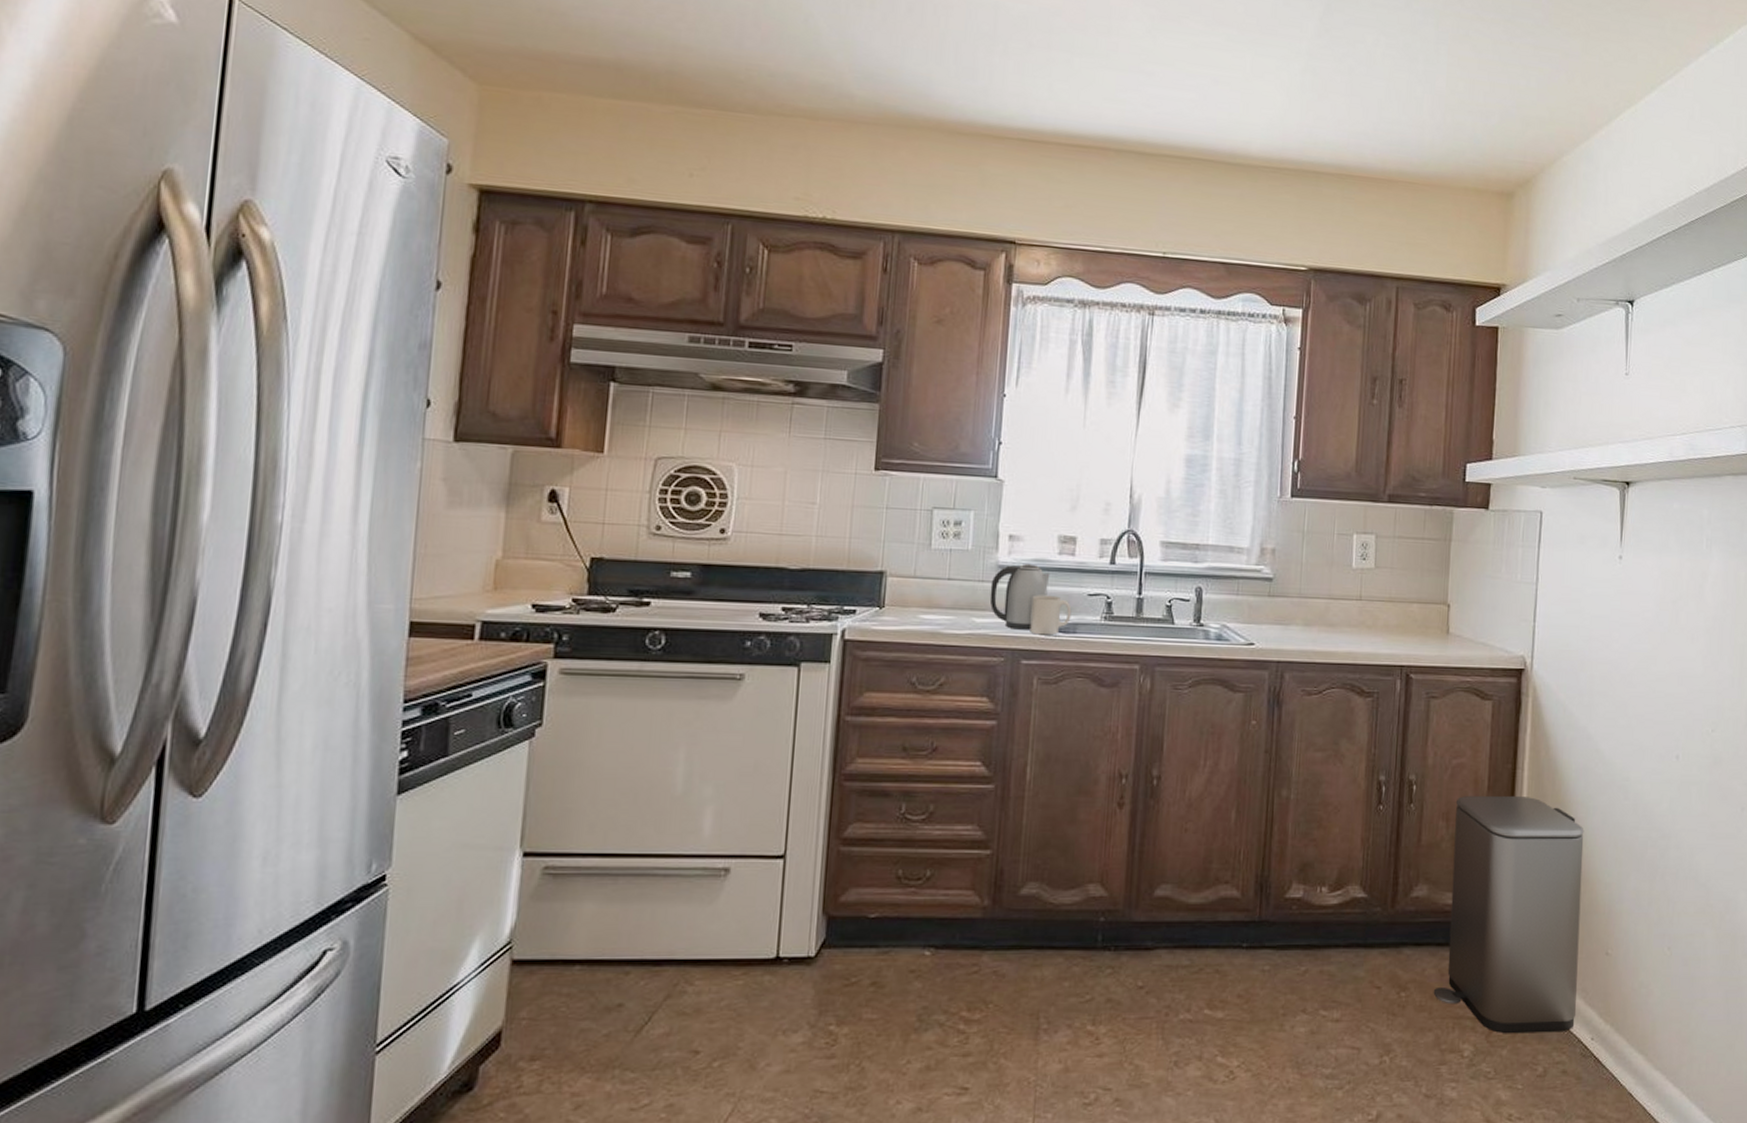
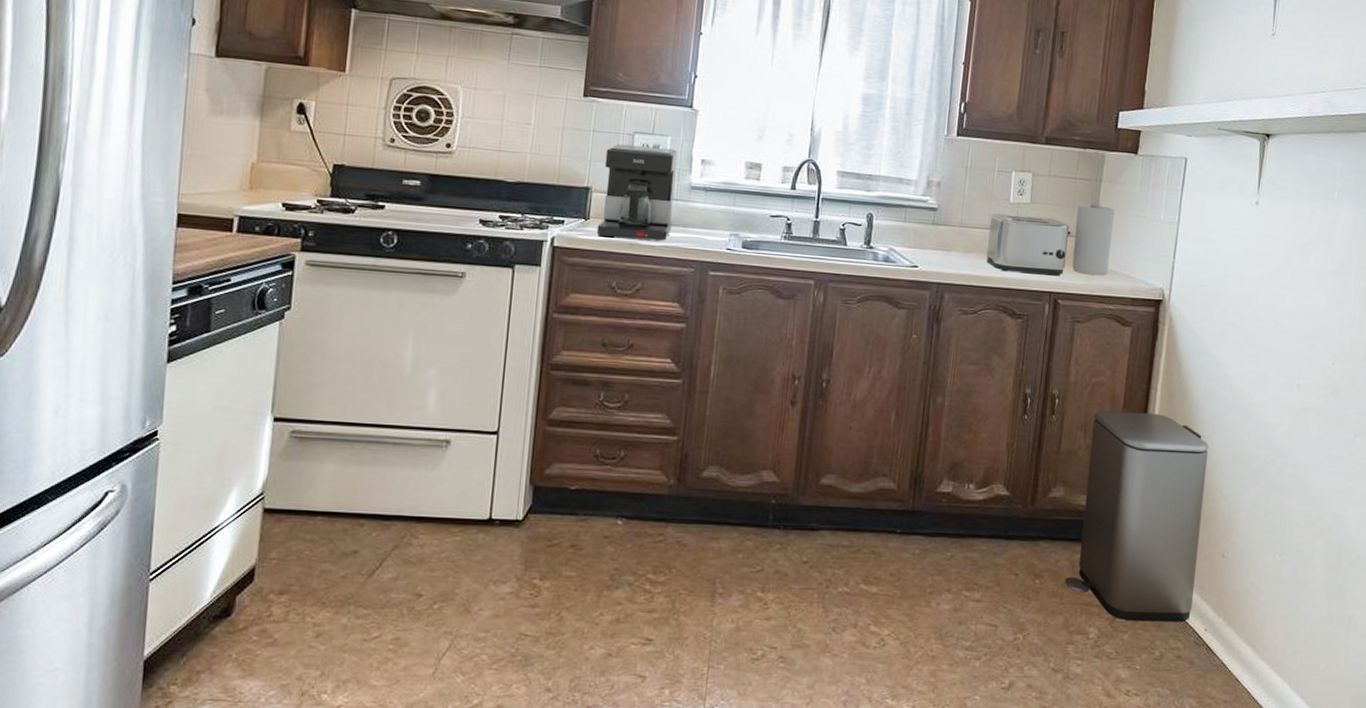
coffee maker: none [893,521,983,629] -> present [596,144,678,242]
kettle: present [989,563,1050,630] -> none [682,185,737,245]
mug: present [1030,595,1072,636] -> none [717,214,756,251]
toaster: none [1329,581,1421,648] -> present [986,213,1071,276]
paper towel holder: none [1424,564,1467,645] -> present [1072,202,1114,276]

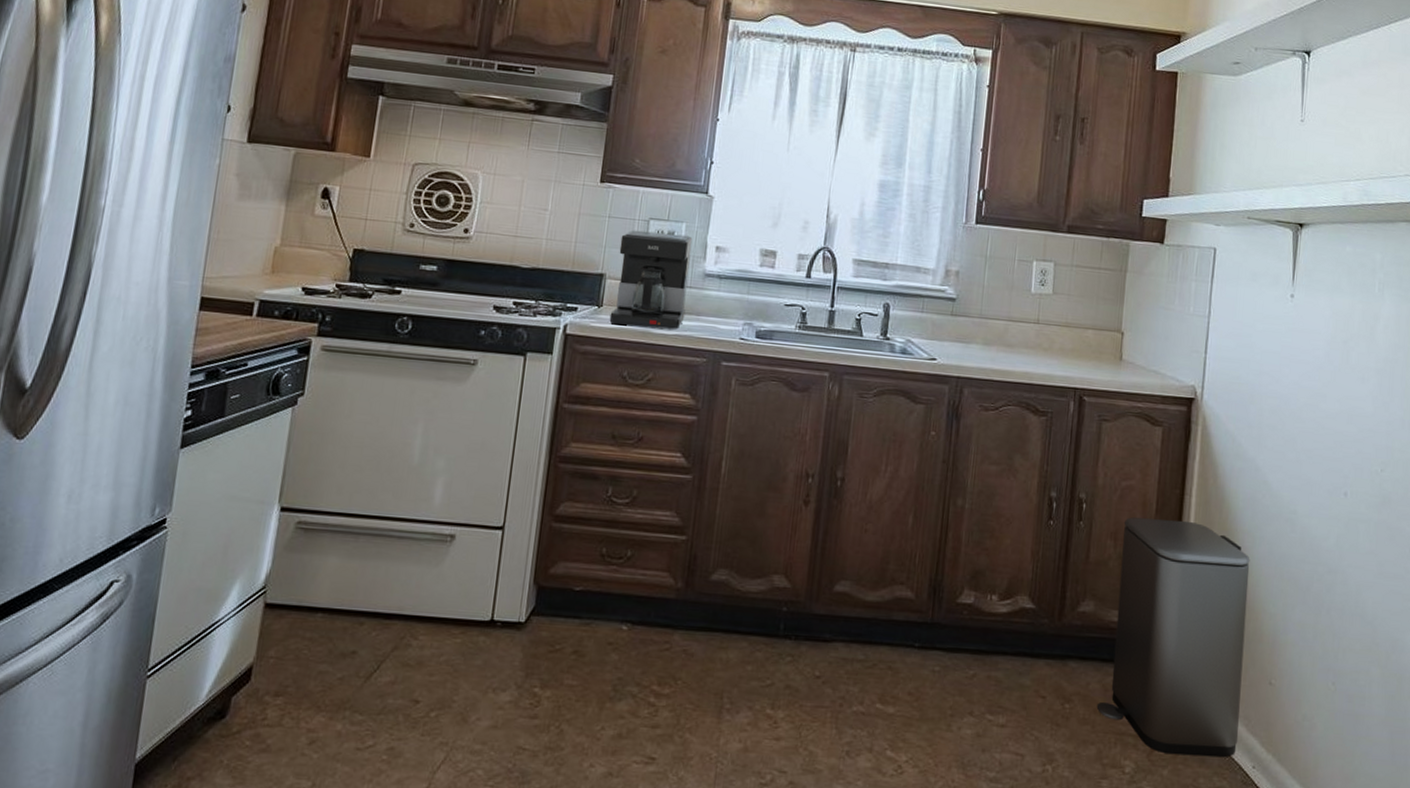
toaster: present [986,213,1071,276] -> none [1007,304,1096,372]
paper towel holder: present [1072,202,1114,276] -> none [1097,293,1141,372]

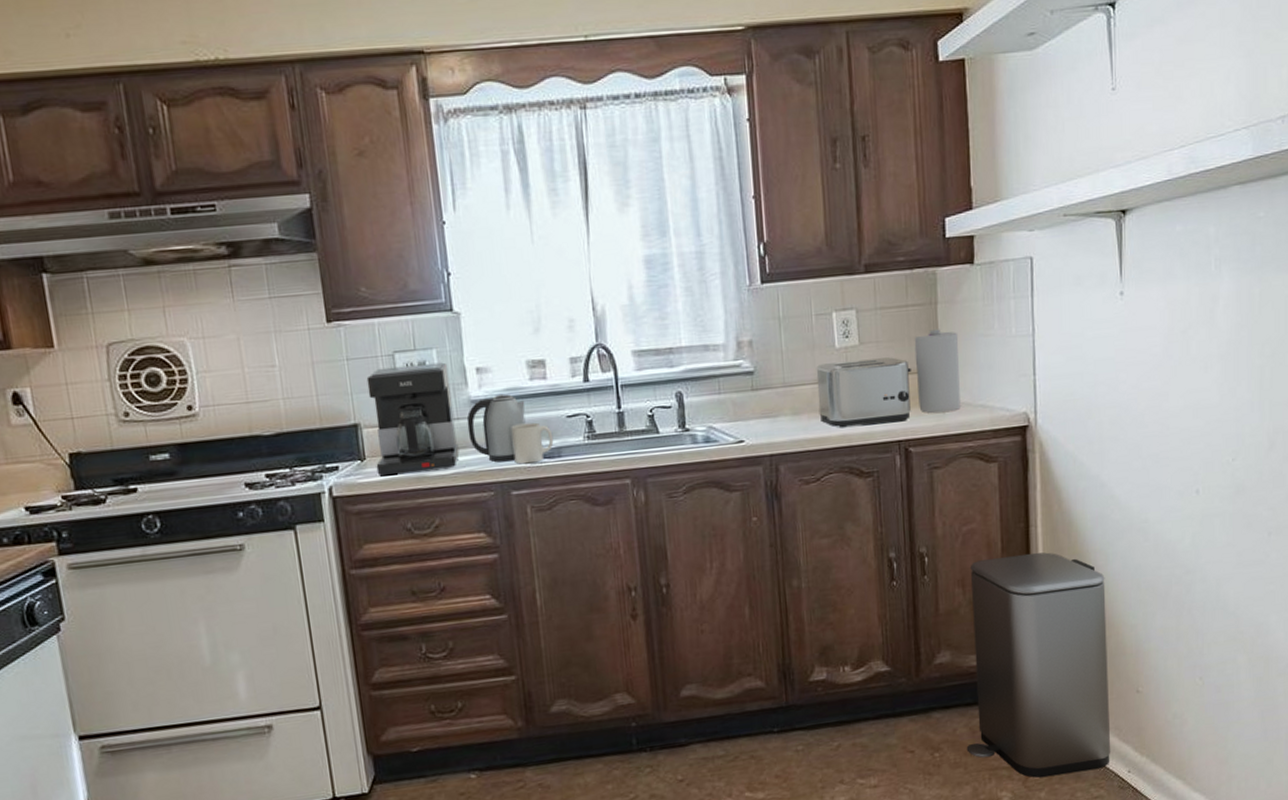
kettle: none [696,273,752,335] -> present [466,393,526,463]
mug: none [731,302,770,341] -> present [511,422,554,465]
toaster: none [1007,304,1096,372] -> present [816,357,911,428]
paper towel holder: none [1097,293,1141,372] -> present [914,329,961,414]

